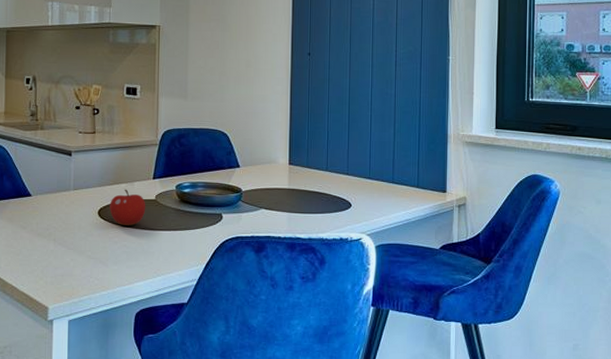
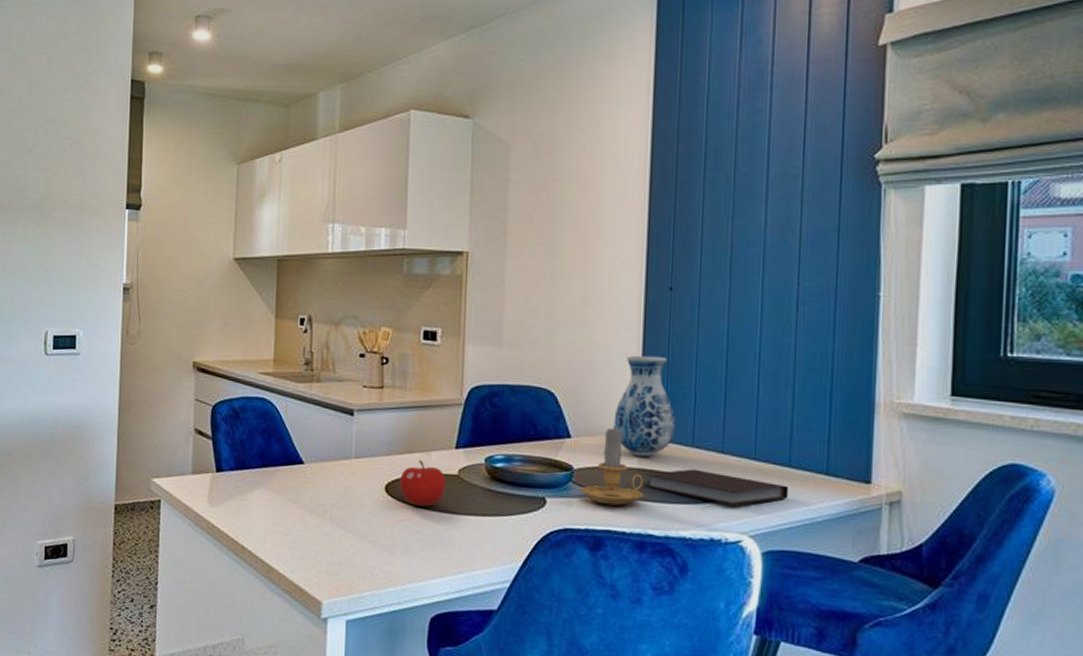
candle: none [248,156,293,217] -> present [581,425,643,506]
vase: none [271,104,314,180] -> present [614,355,675,458]
notebook: none [293,187,393,213] -> present [644,469,789,506]

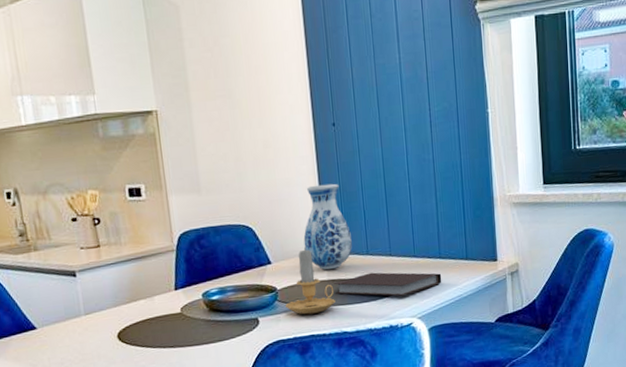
fruit: present [399,460,446,507] -> none [129,305,172,347]

